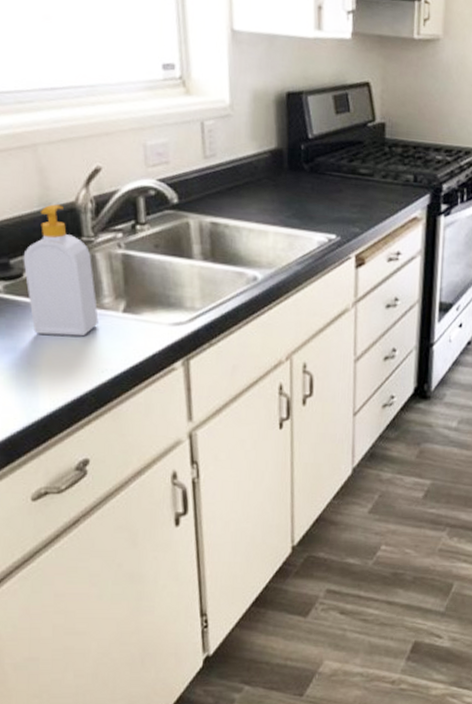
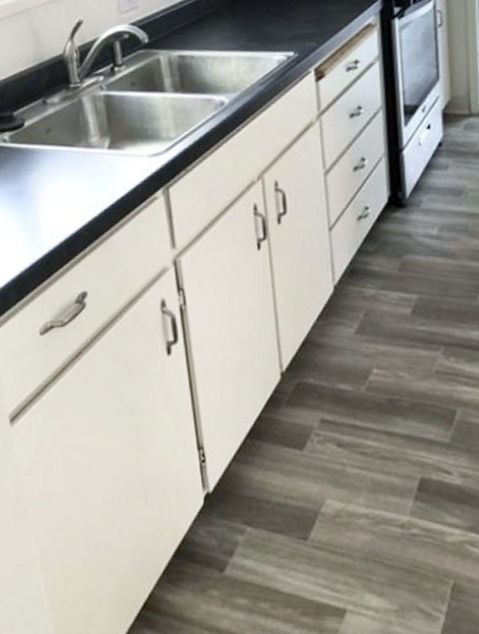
soap bottle: present [23,204,99,337] -> none [23,58,88,176]

